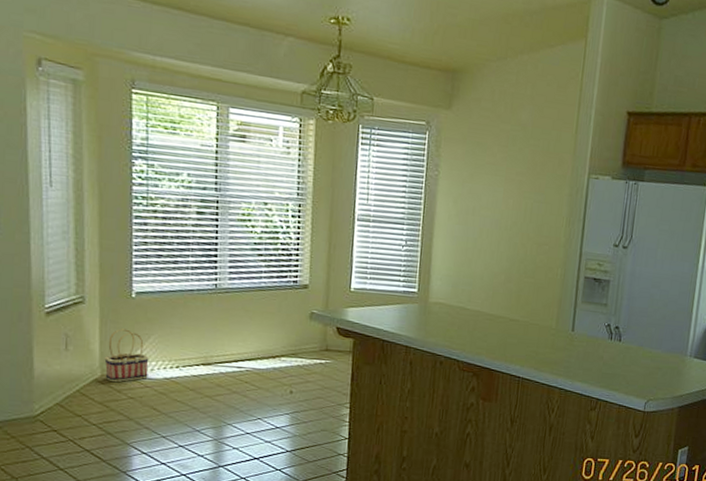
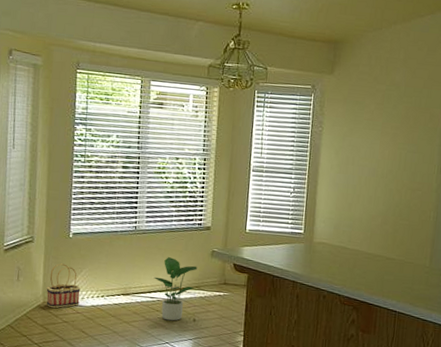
potted plant: none [240,320,293,394] -> present [153,257,197,321]

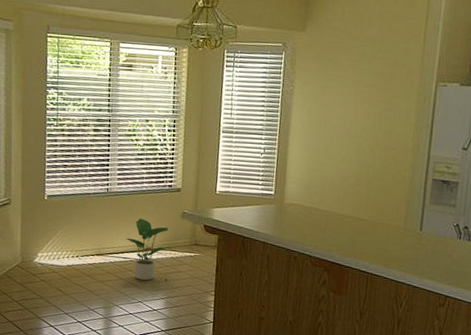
basket: present [46,263,81,309] -> none [24,224,57,268]

